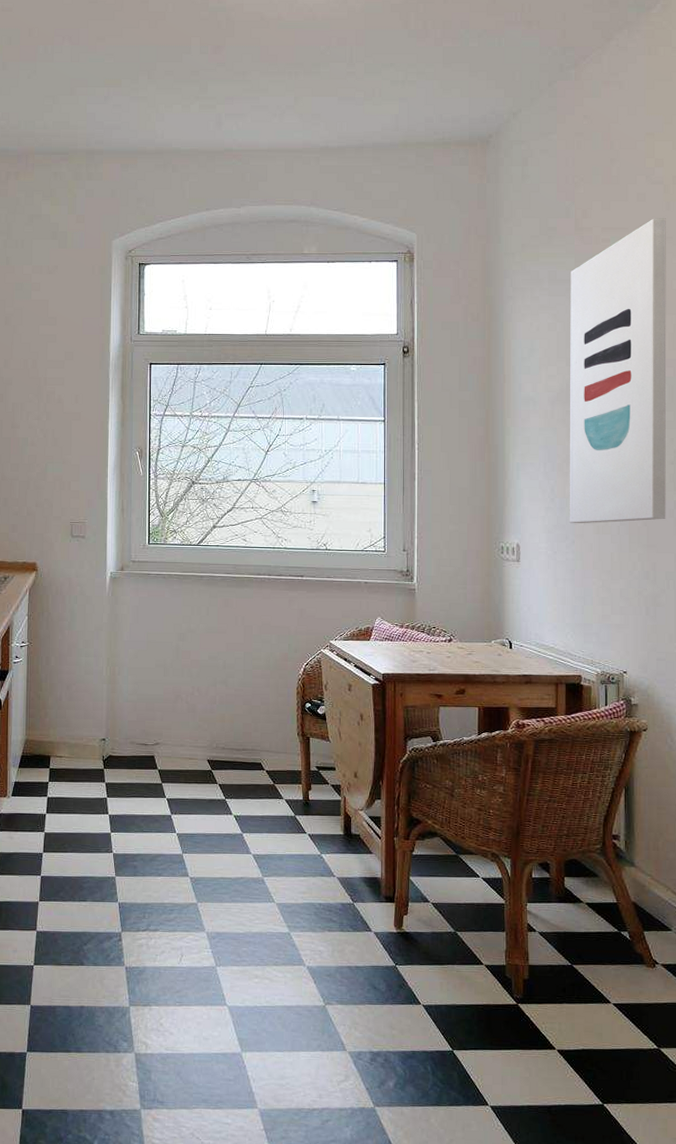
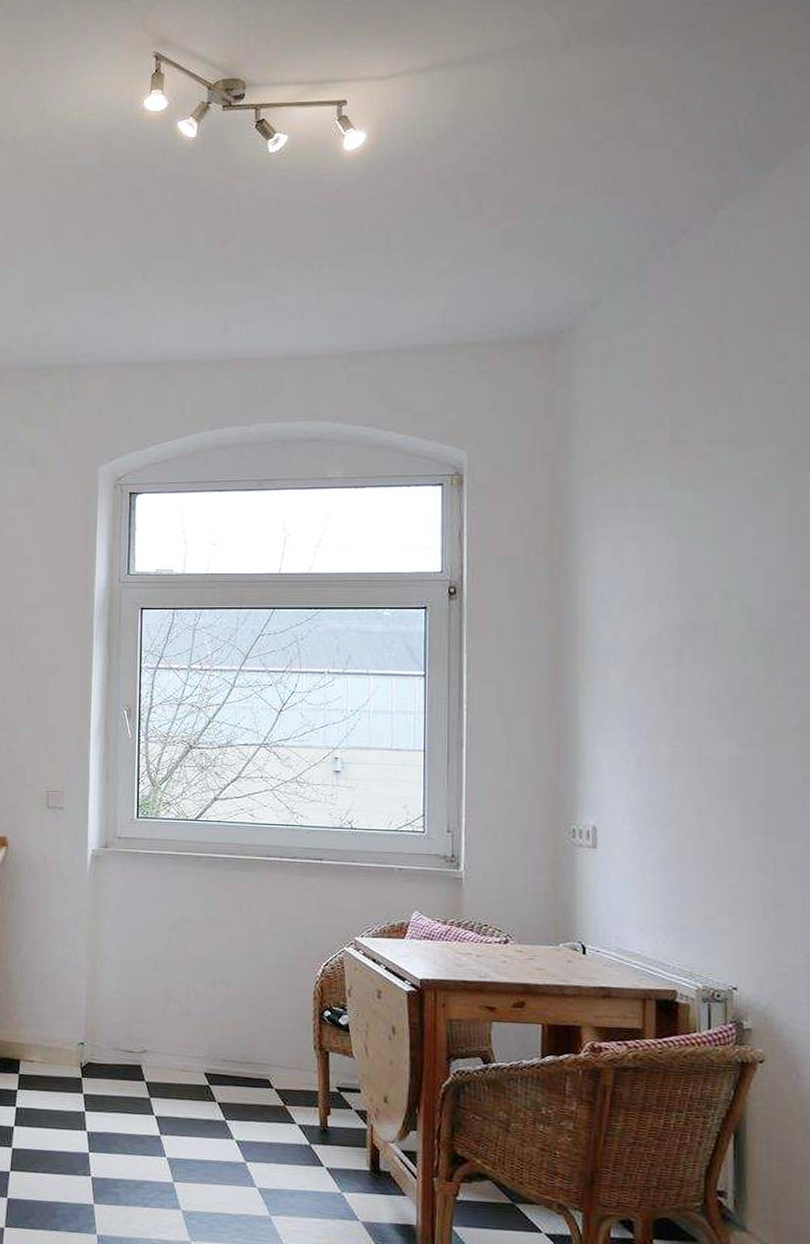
wall art: present [569,218,667,524] -> none [661,426,792,804]

